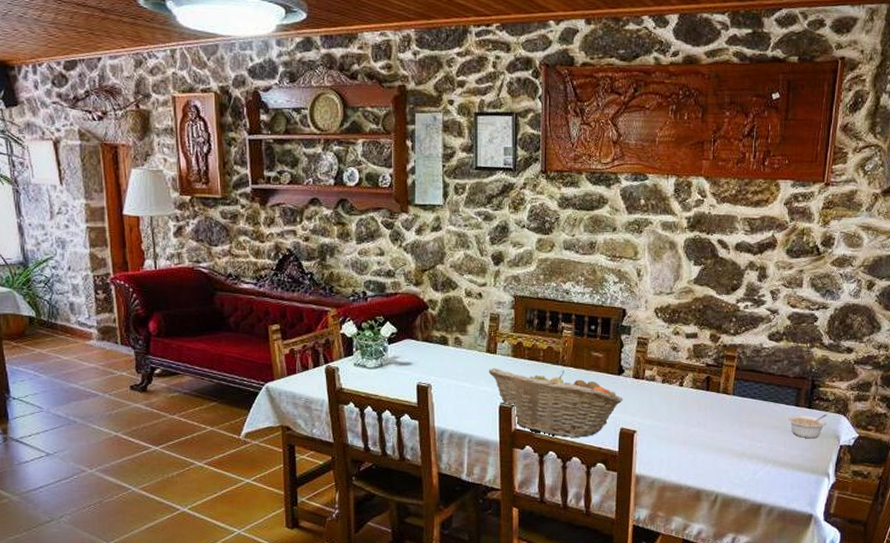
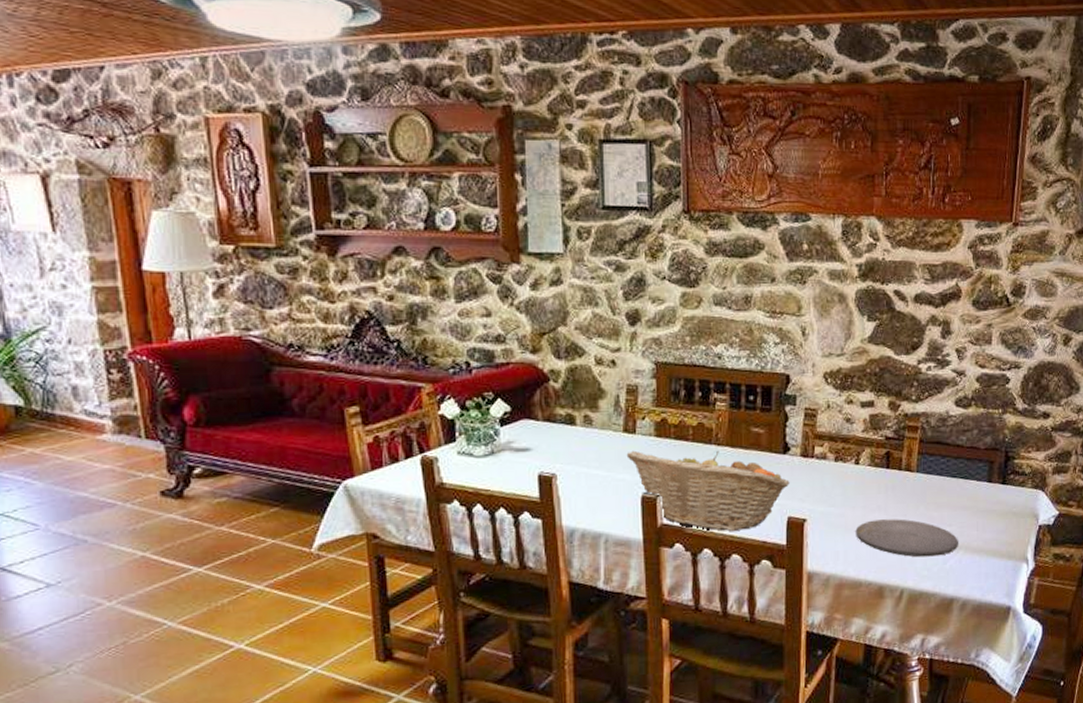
plate: none [678,434,767,468] -> present [855,519,958,557]
legume: present [788,414,828,438] -> none [980,490,1024,519]

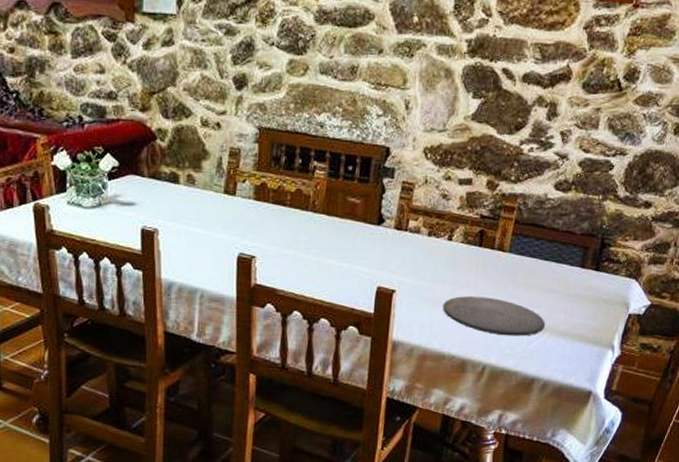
fruit basket: present [626,450,790,531] -> none [225,212,382,296]

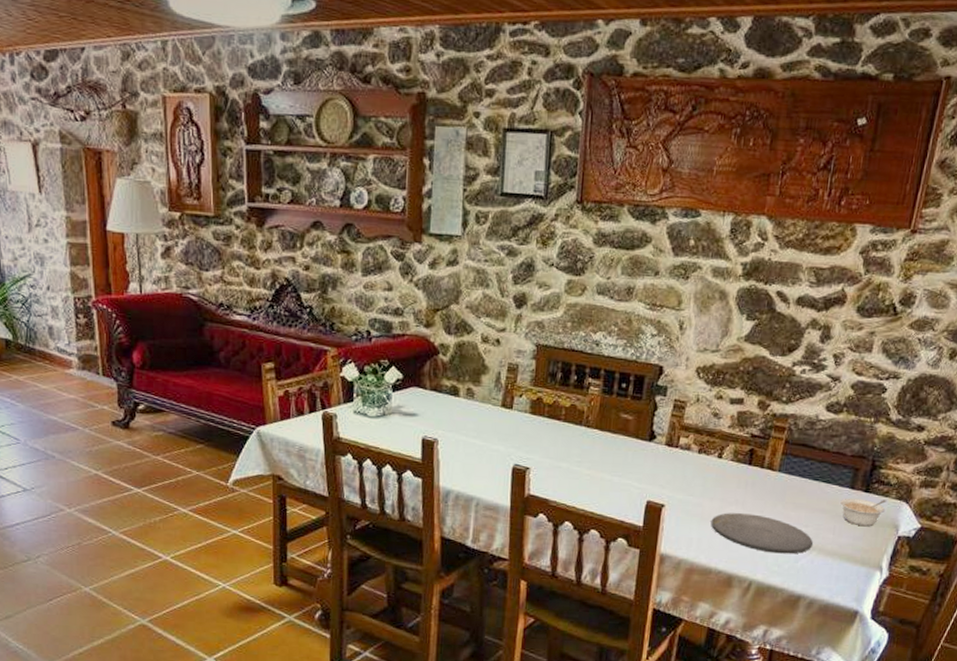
legume: none [571,277,617,305] -> present [840,498,887,526]

